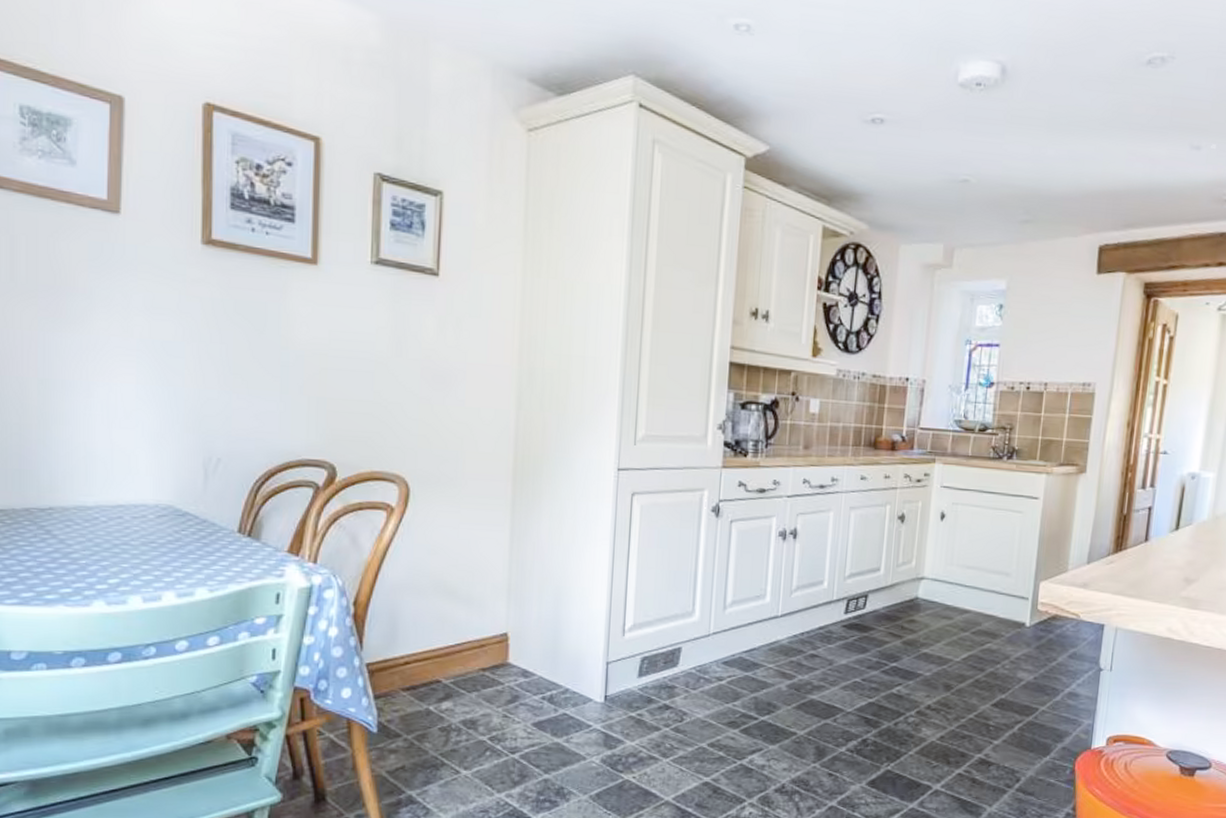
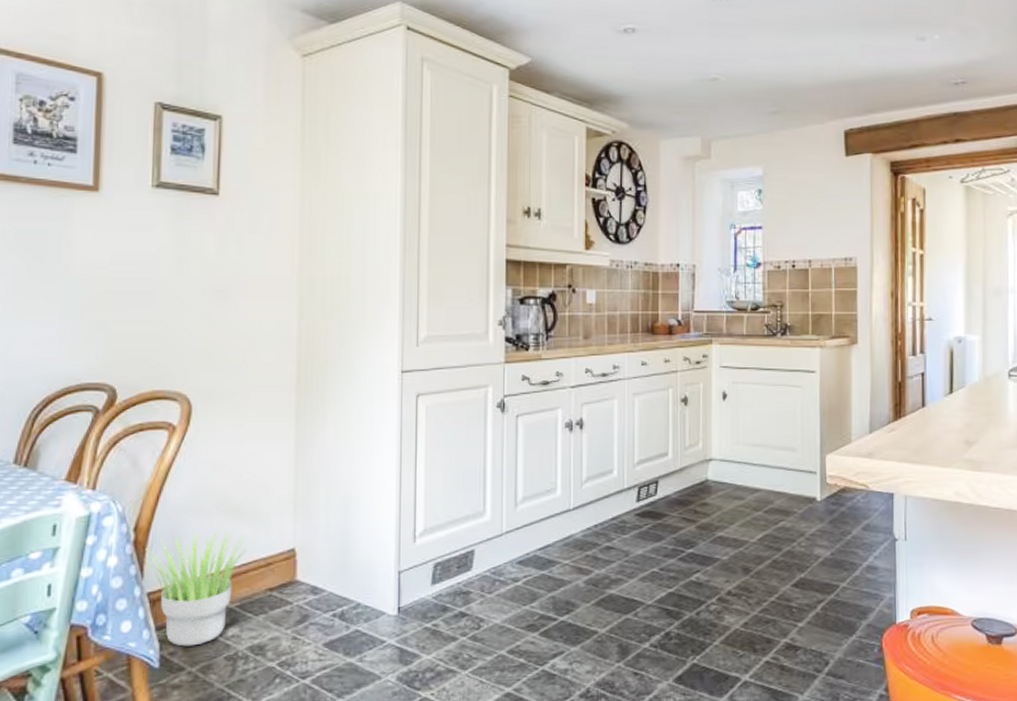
potted plant: none [364,608,463,716] -> present [145,530,248,647]

